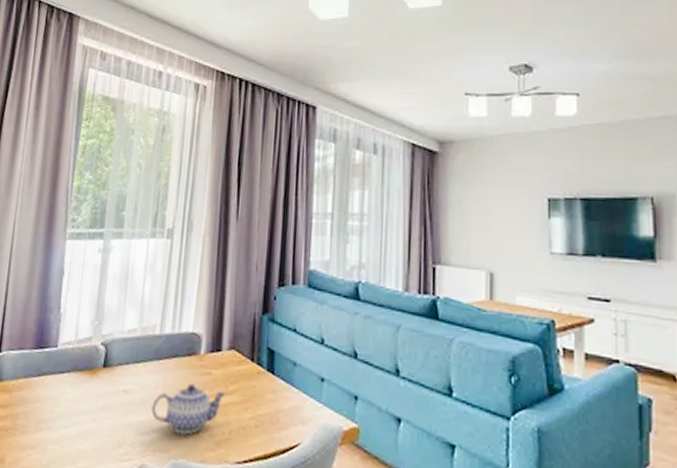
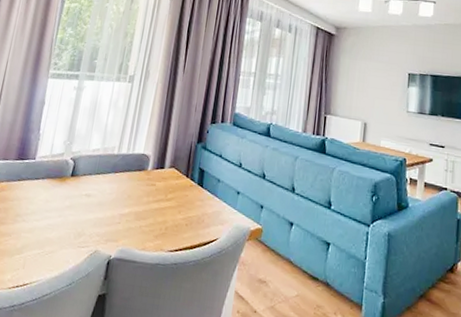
teapot: present [151,383,227,435] -> none [106,191,166,230]

